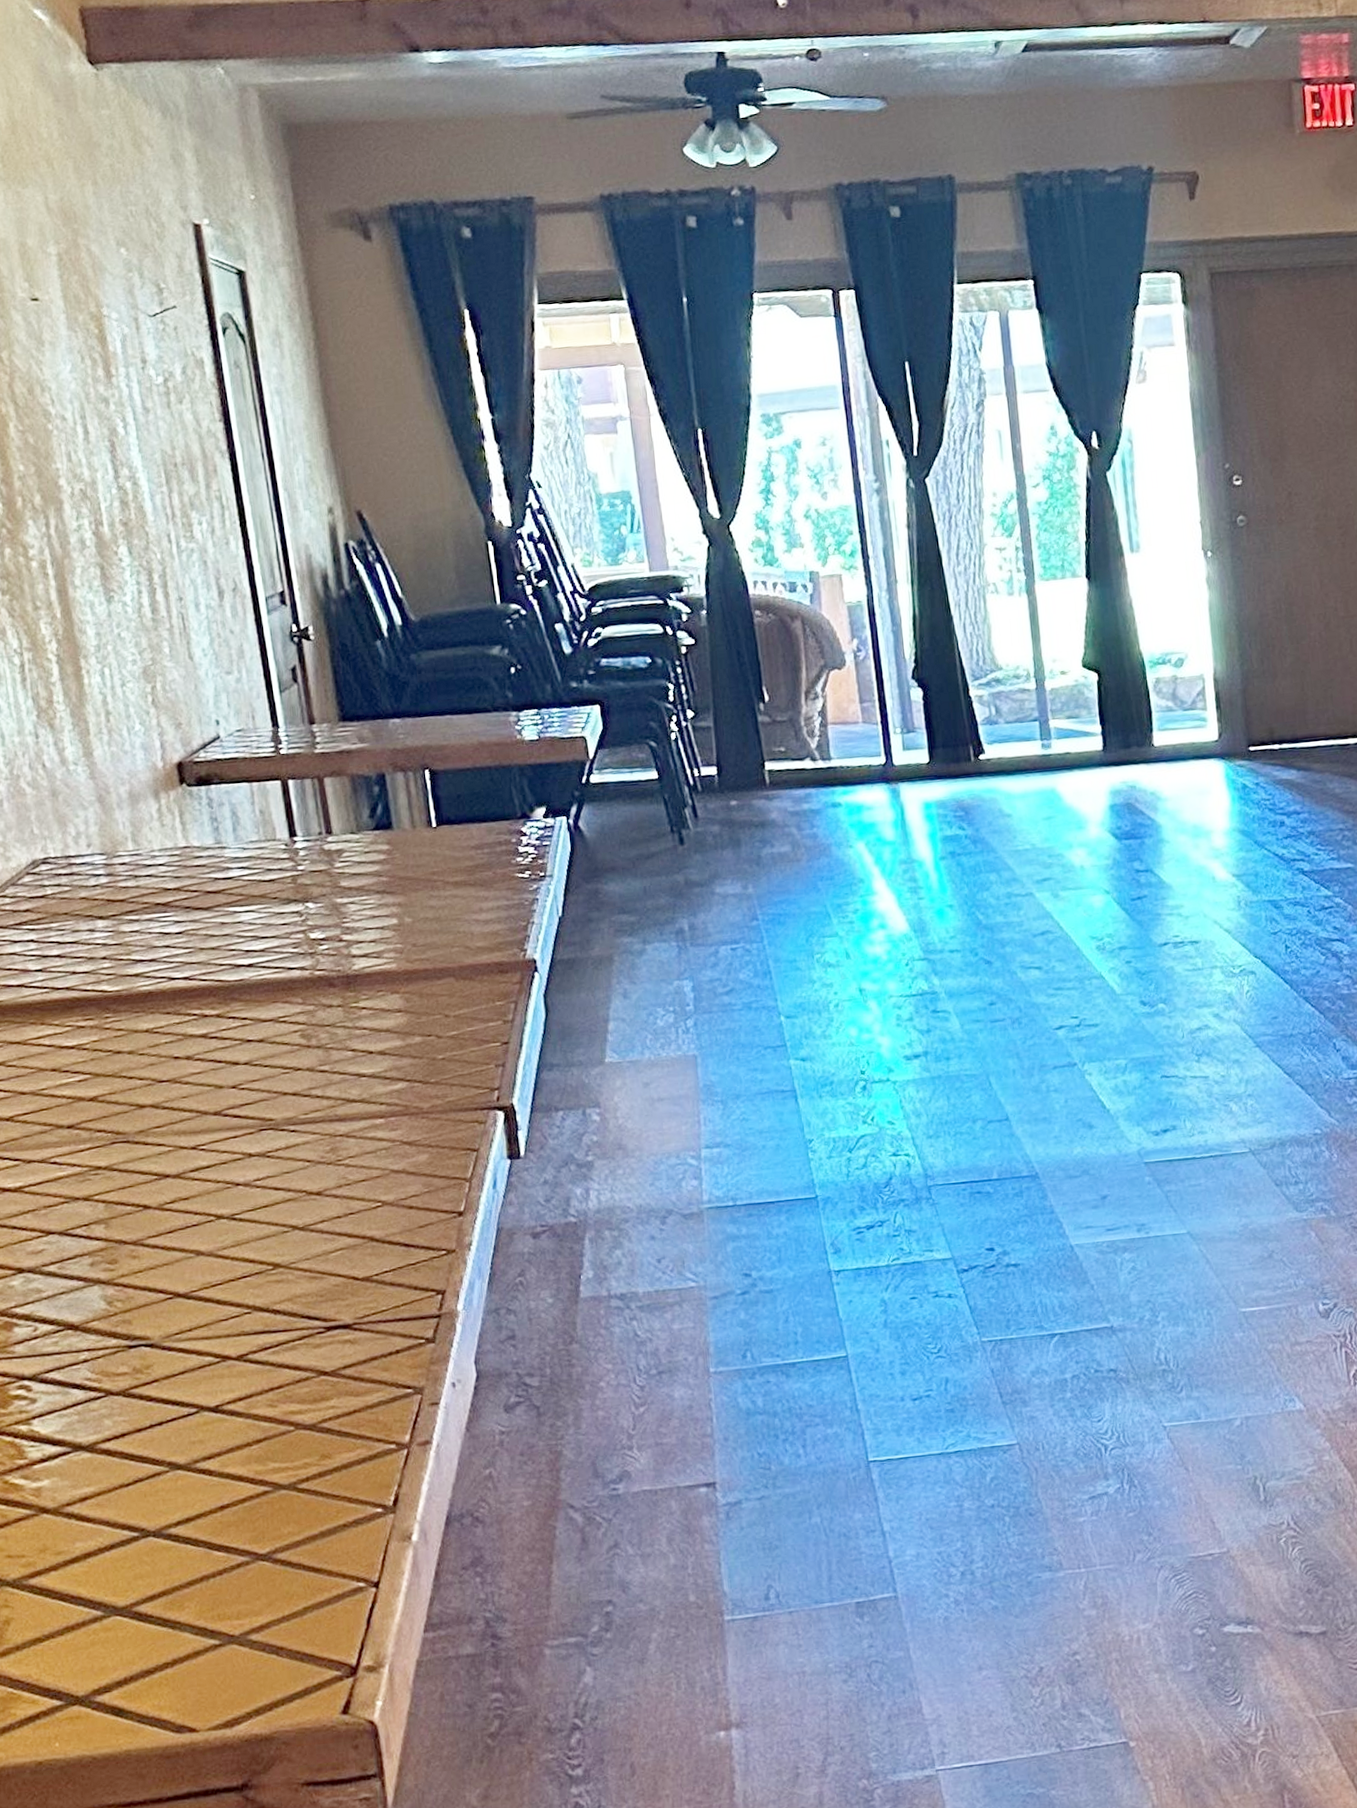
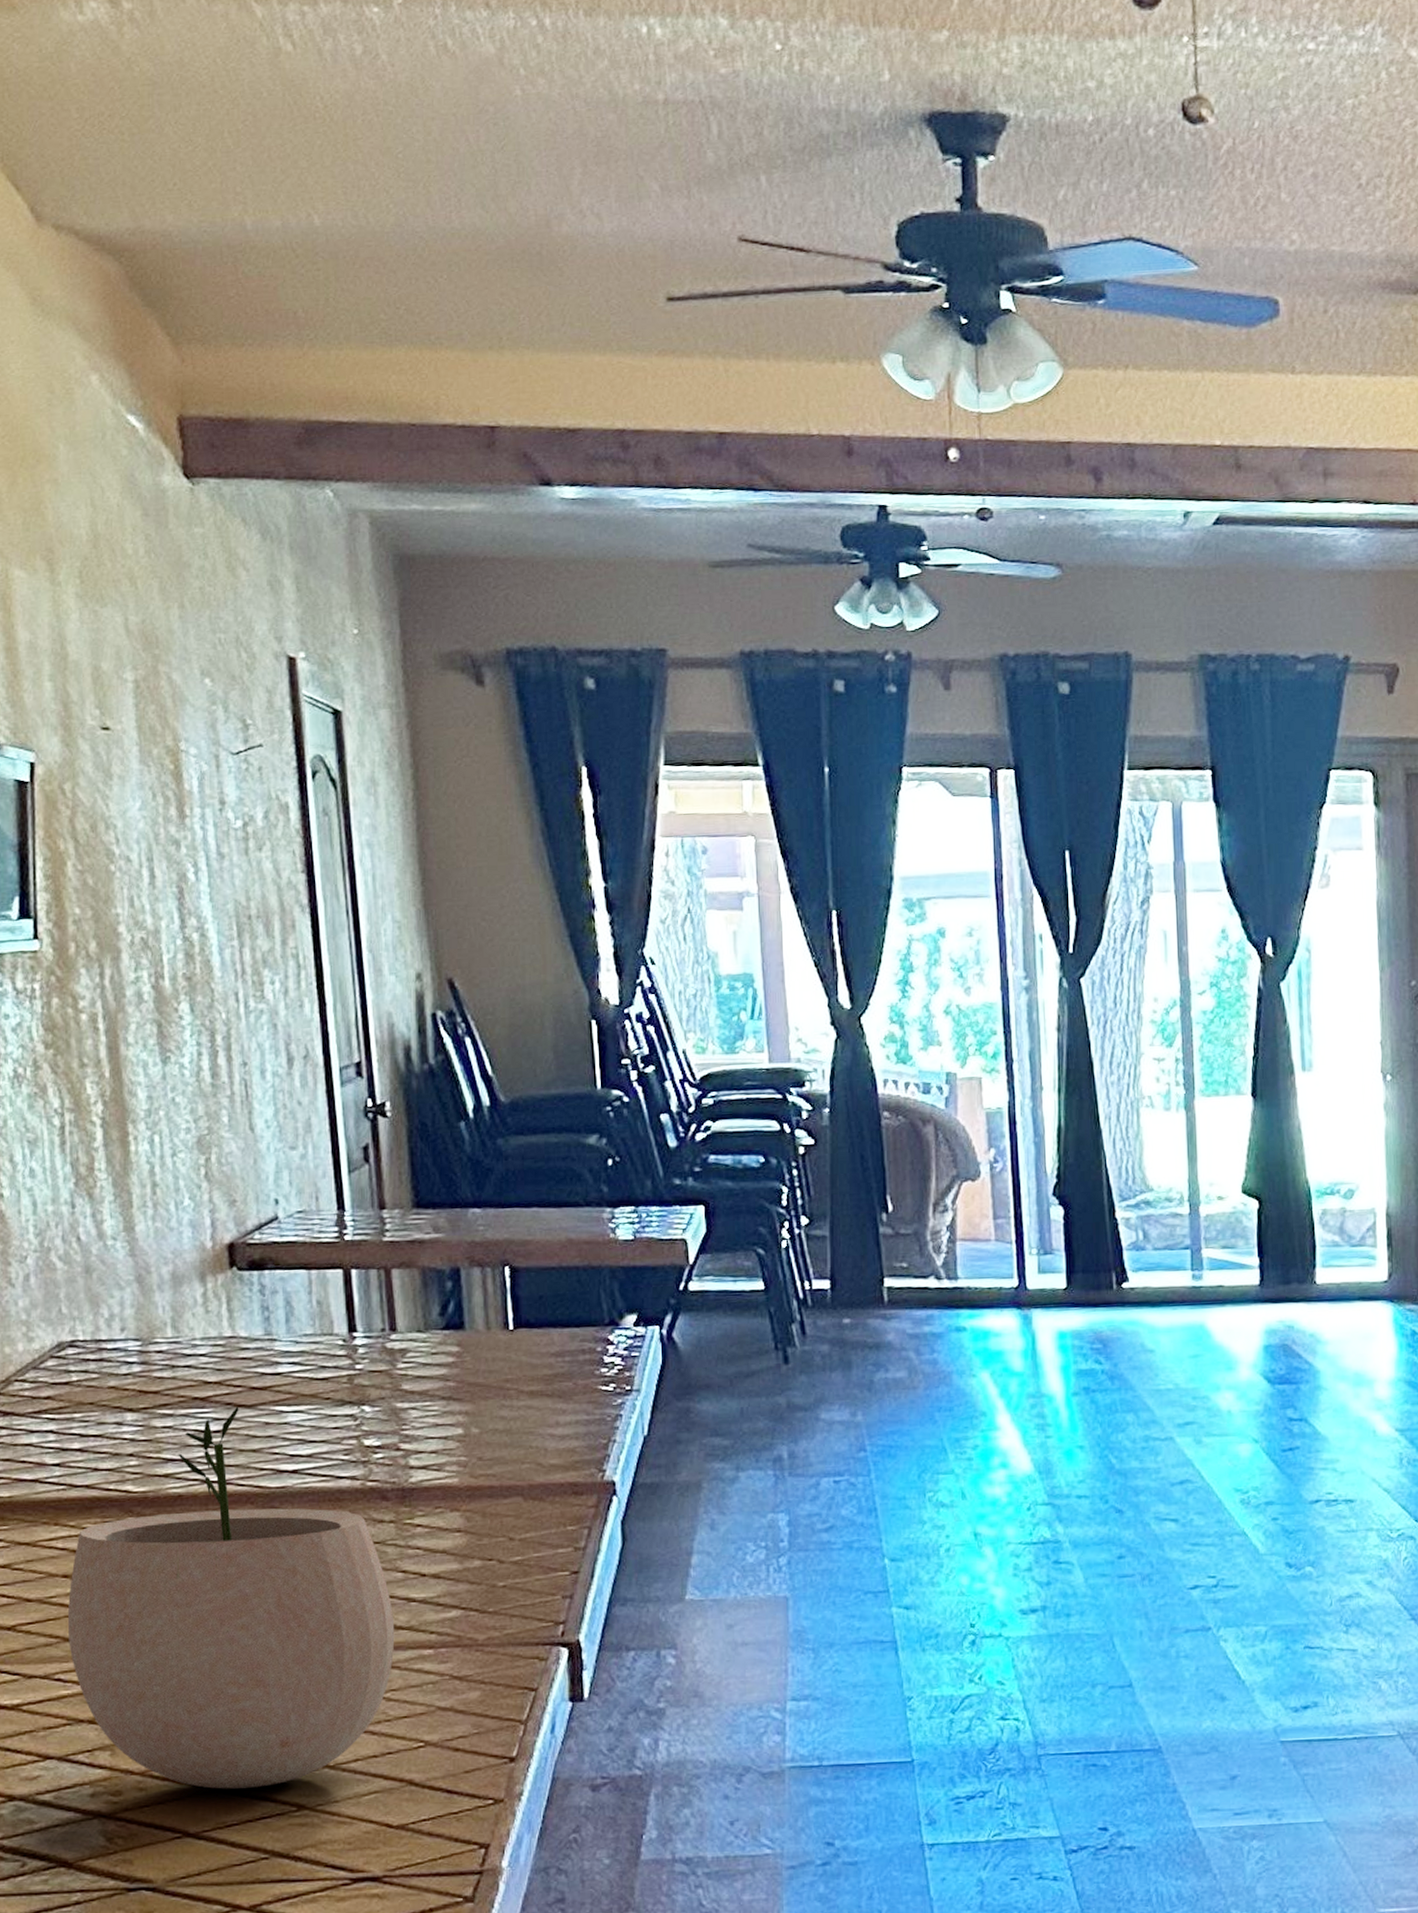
plant pot: none [58,909,350,1253] -> present [68,1406,395,1789]

